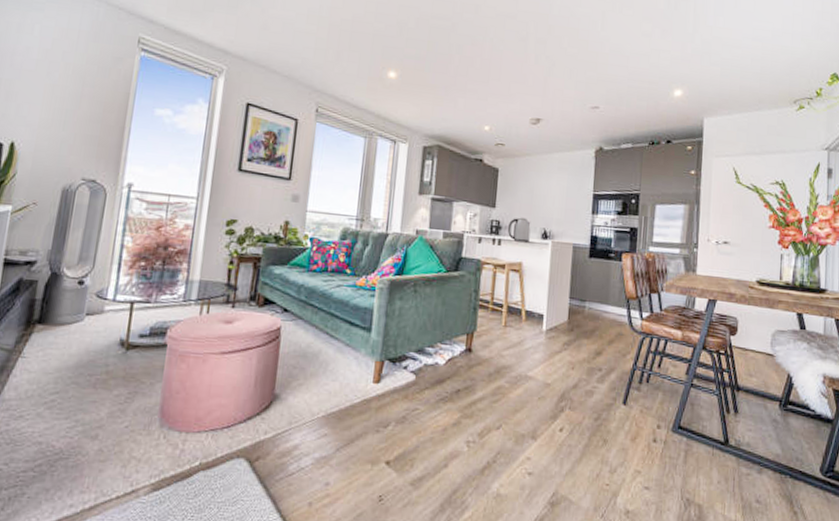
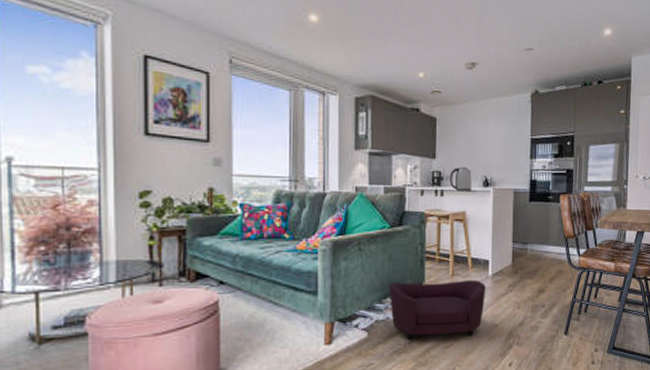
dog bed: none [440,327,539,393] -> present [389,279,486,341]

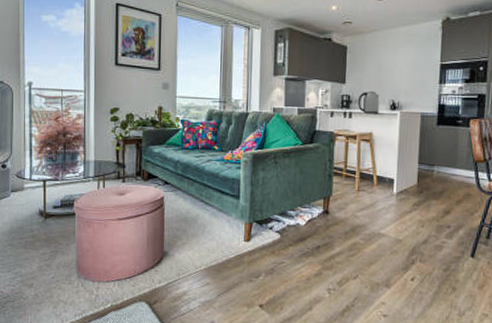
dog bed: present [389,279,486,341] -> none [299,193,390,248]

